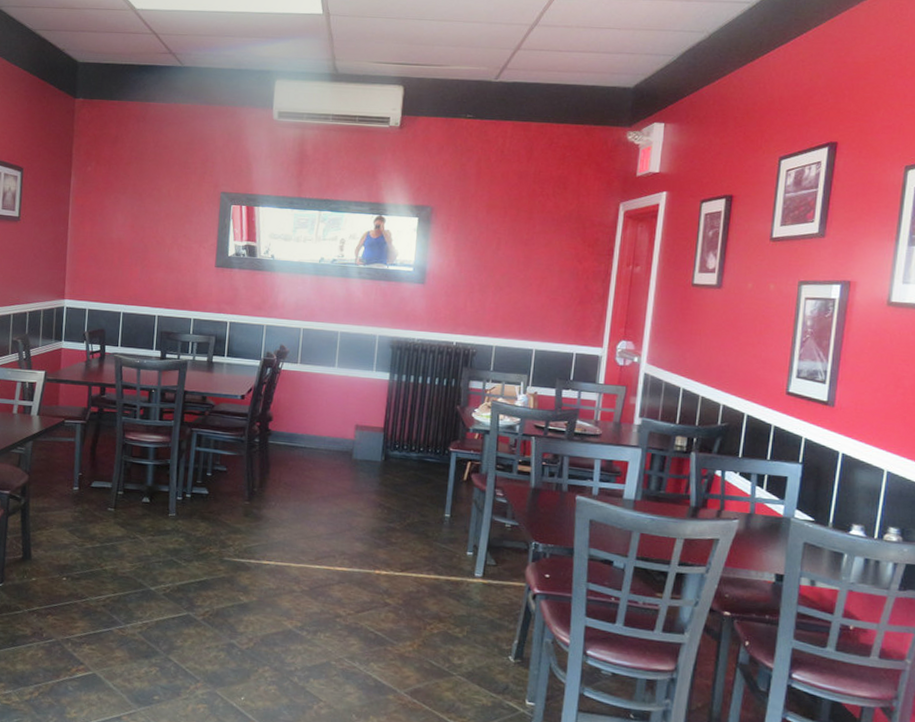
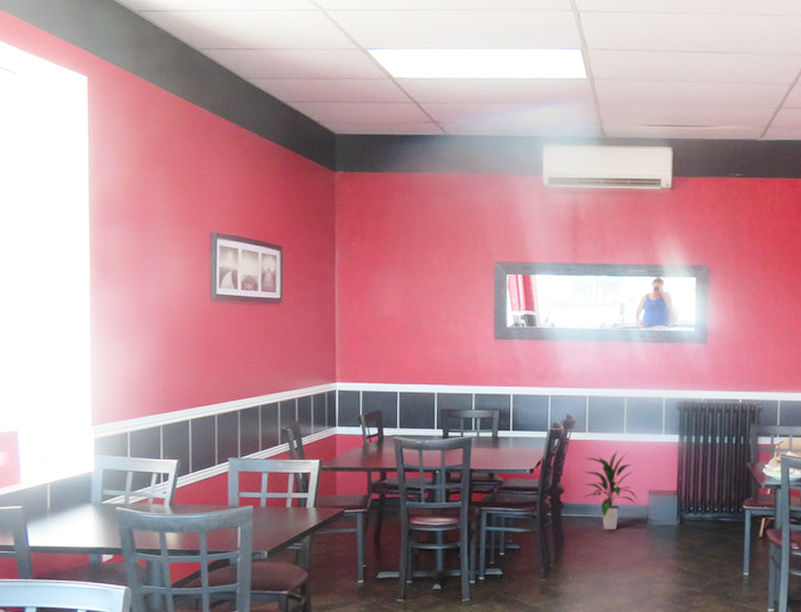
indoor plant: none [291,384,344,460] -> present [584,451,637,529]

